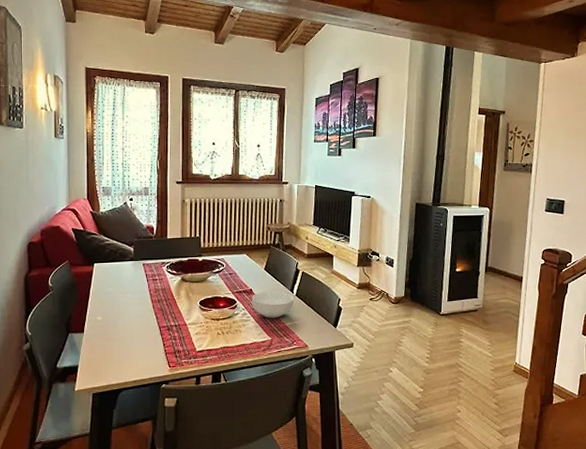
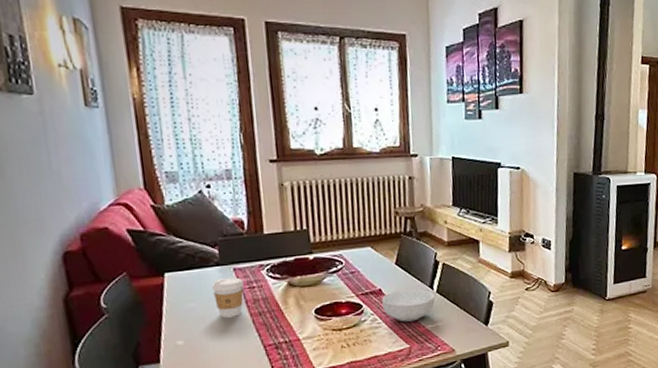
coffee cup: none [126,271,149,302] -> present [211,277,244,318]

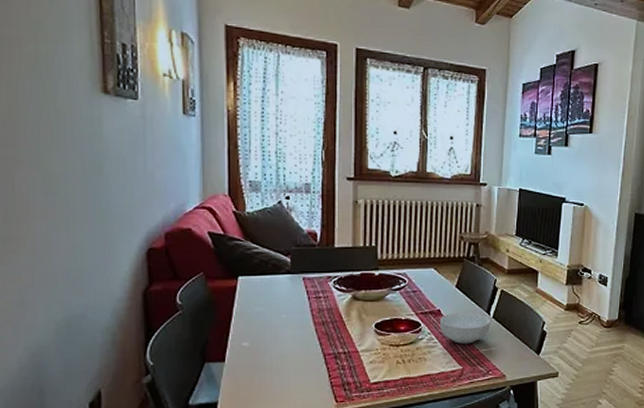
coffee cup: present [211,277,244,318] -> none [281,286,311,324]

